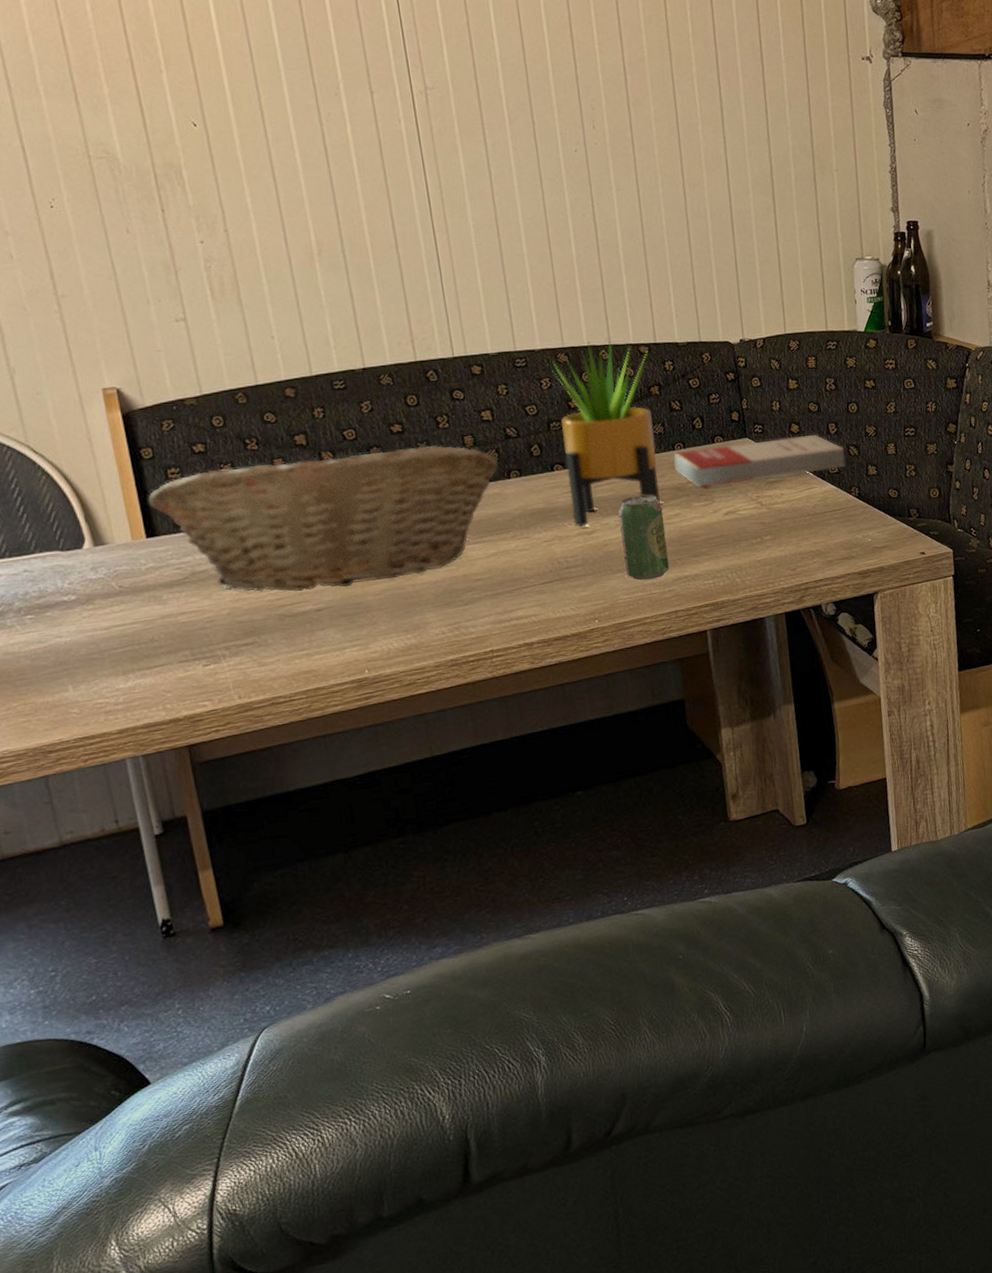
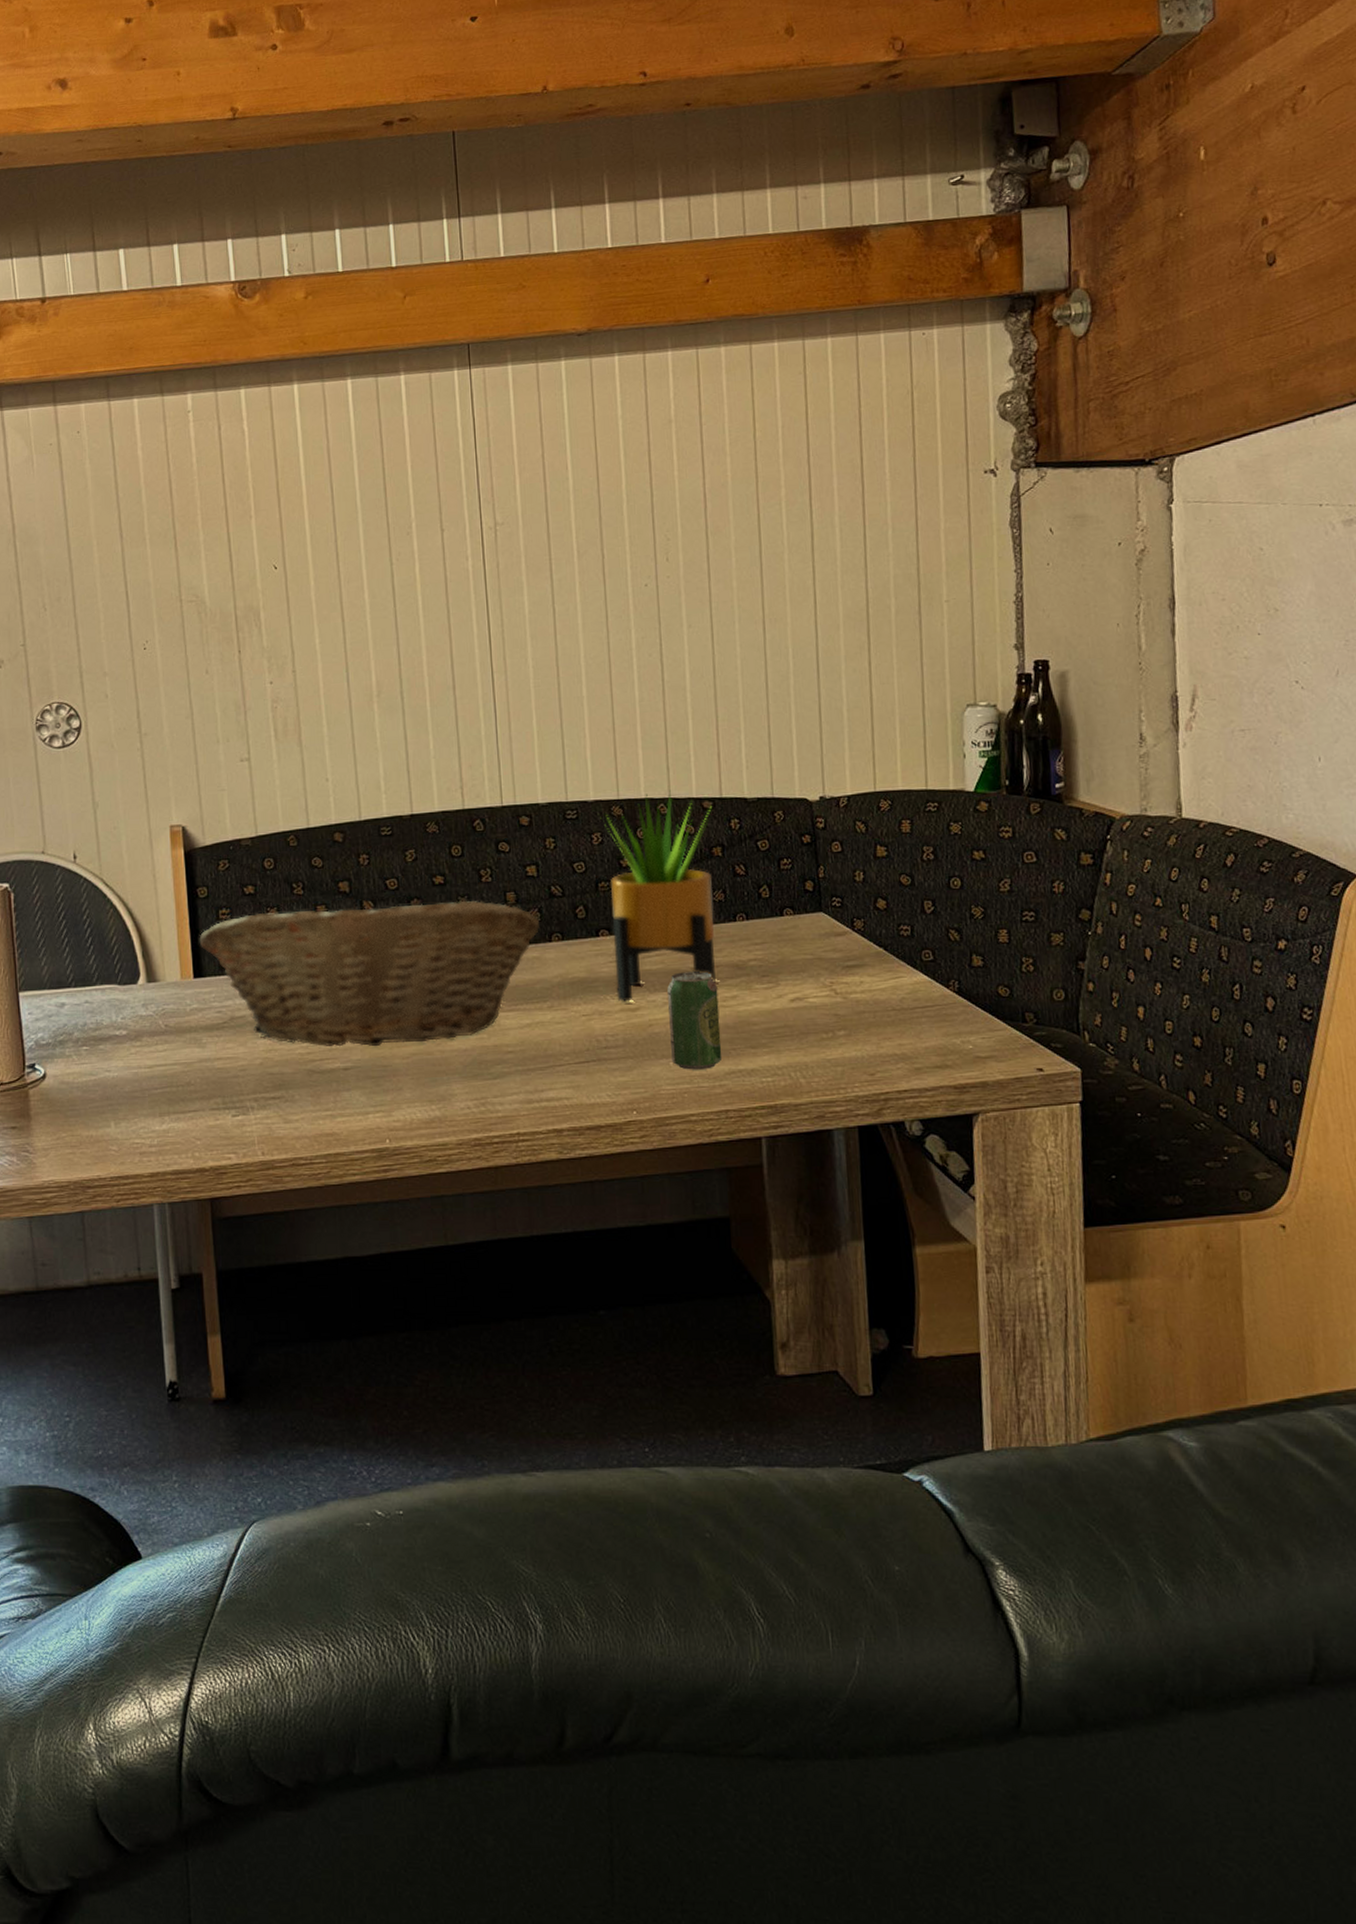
book: present [674,435,846,488] -> none [734,913,944,967]

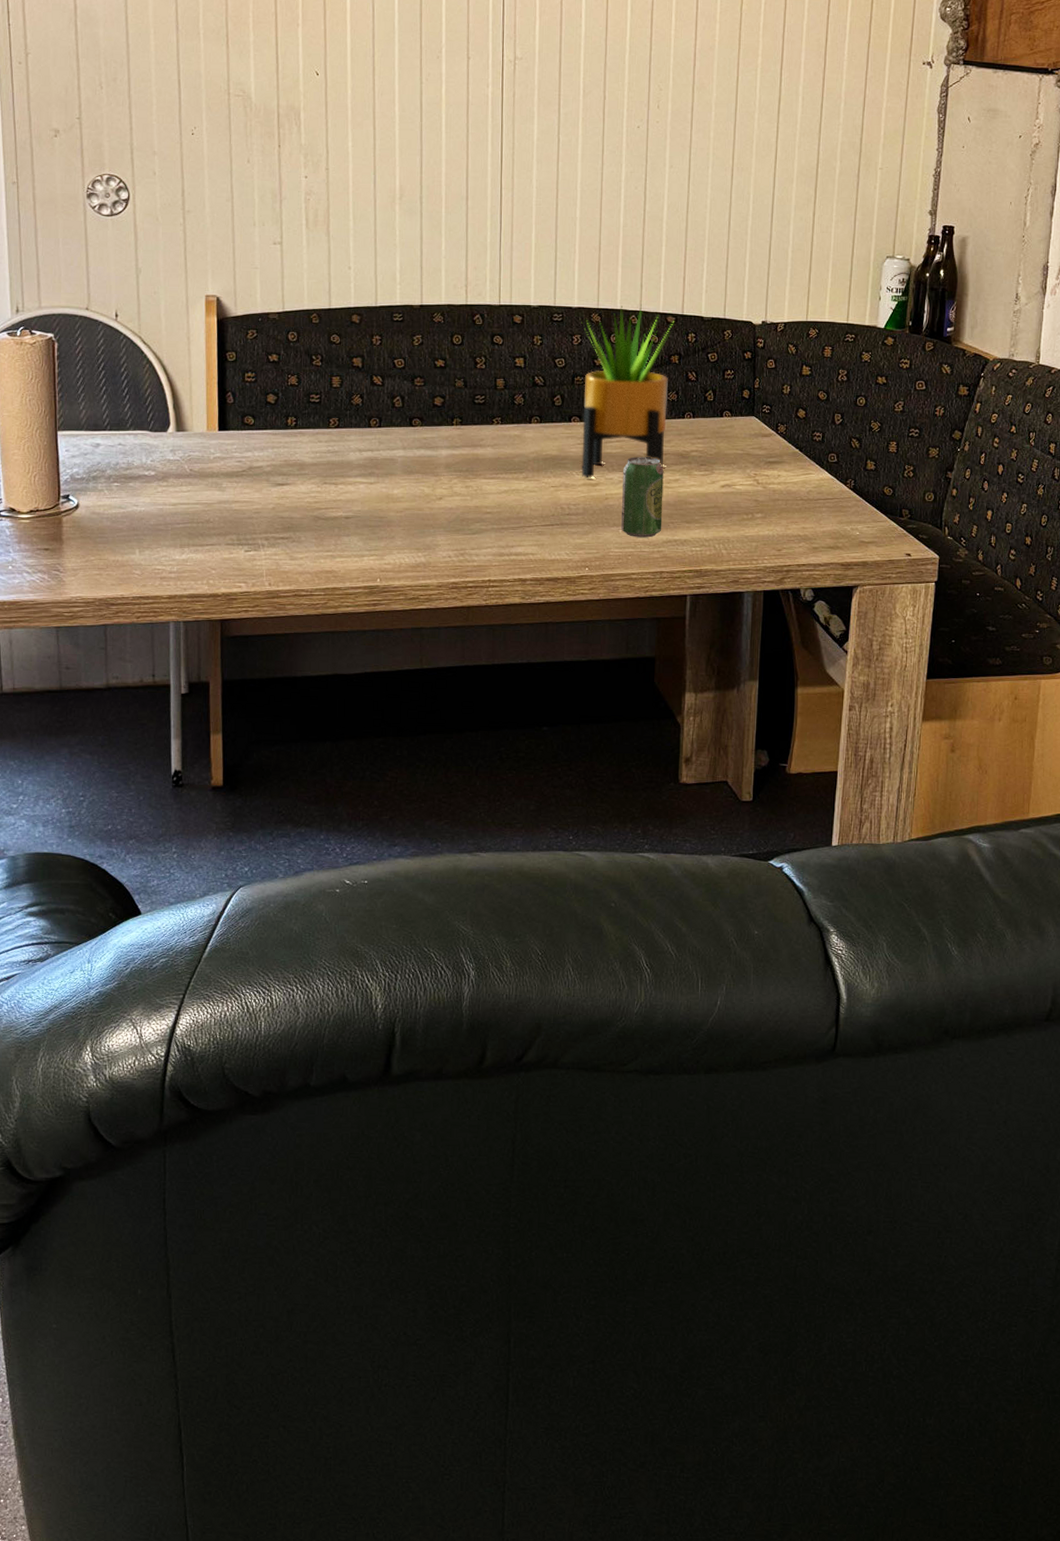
fruit basket: present [199,899,539,1047] -> none [225,374,522,501]

